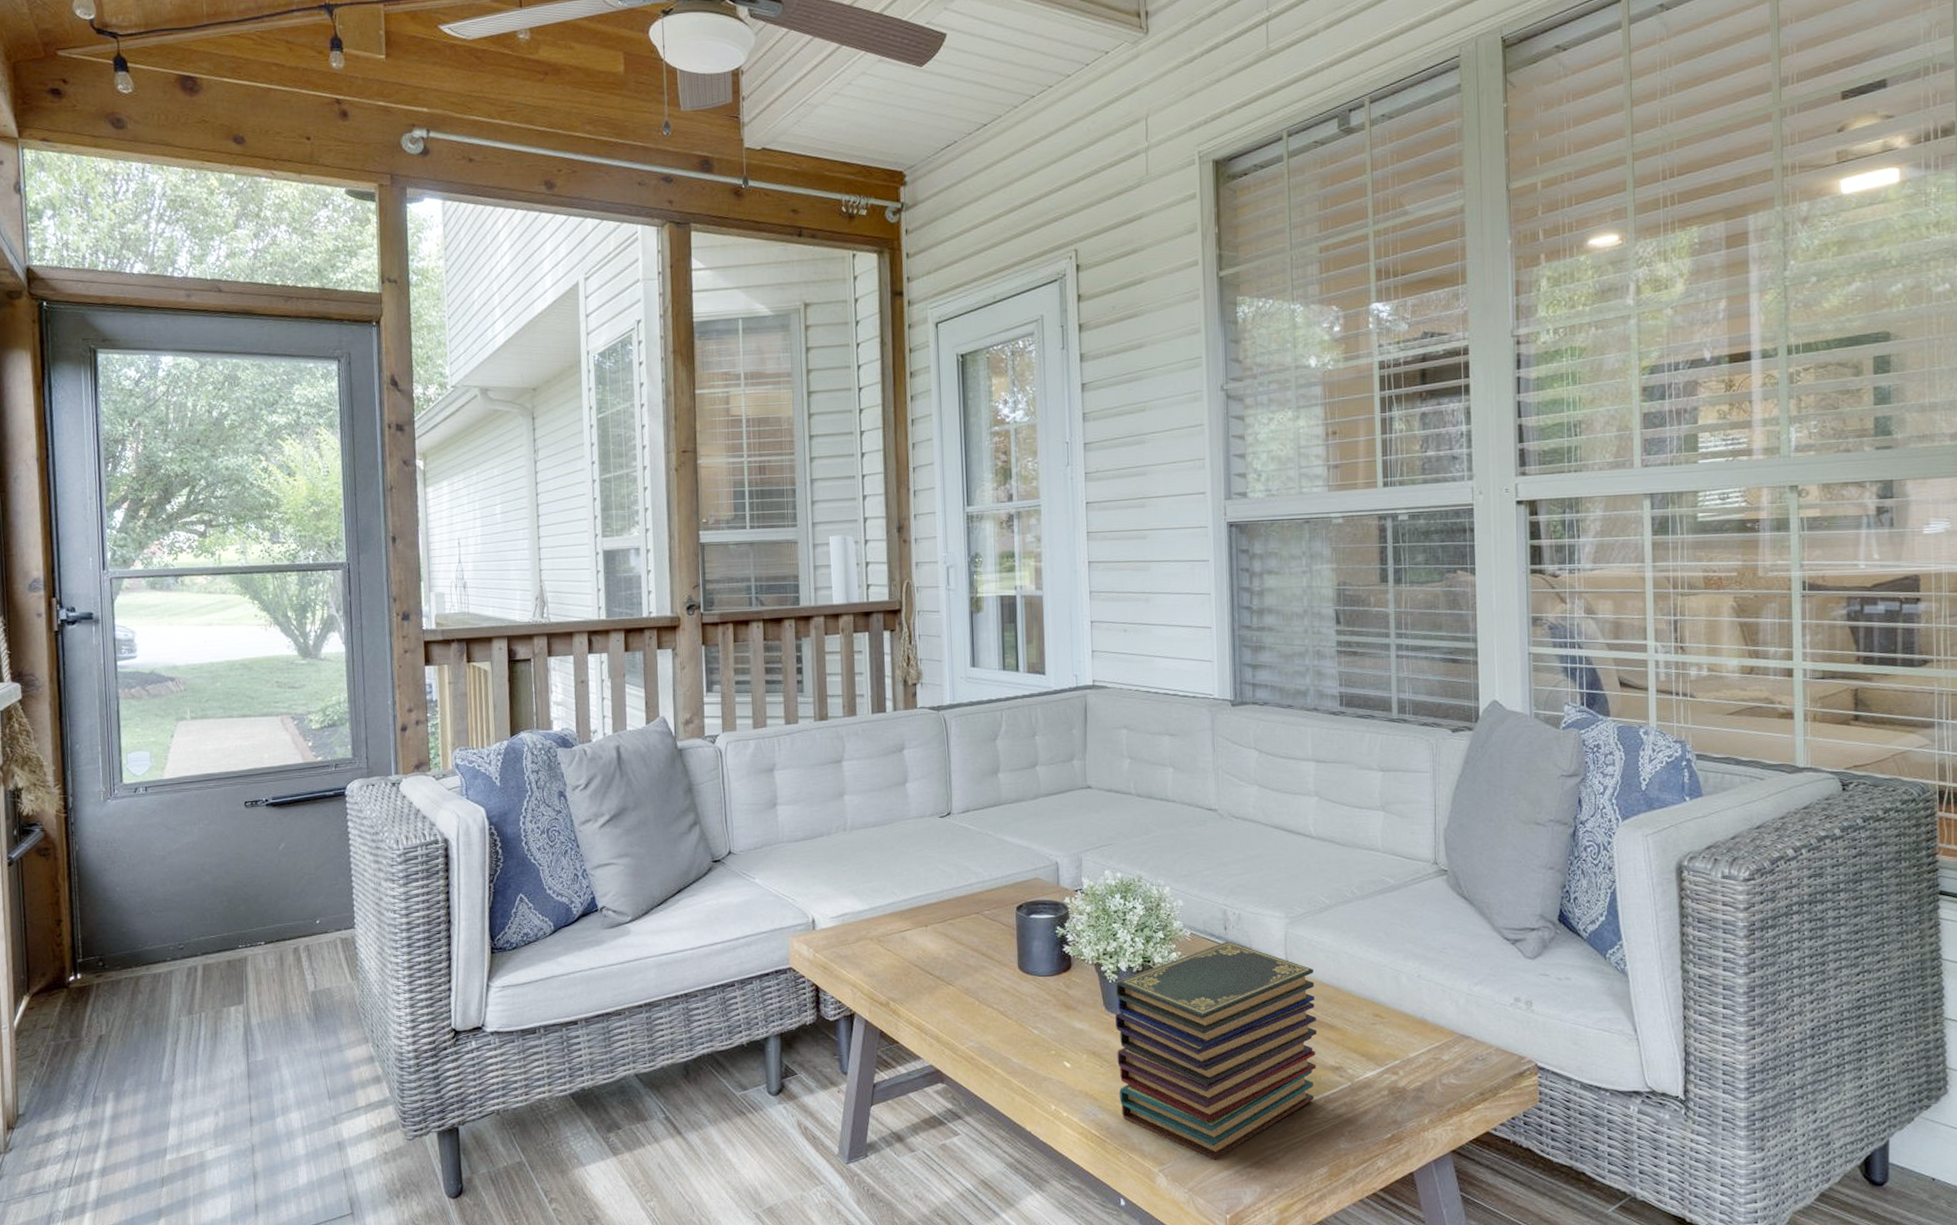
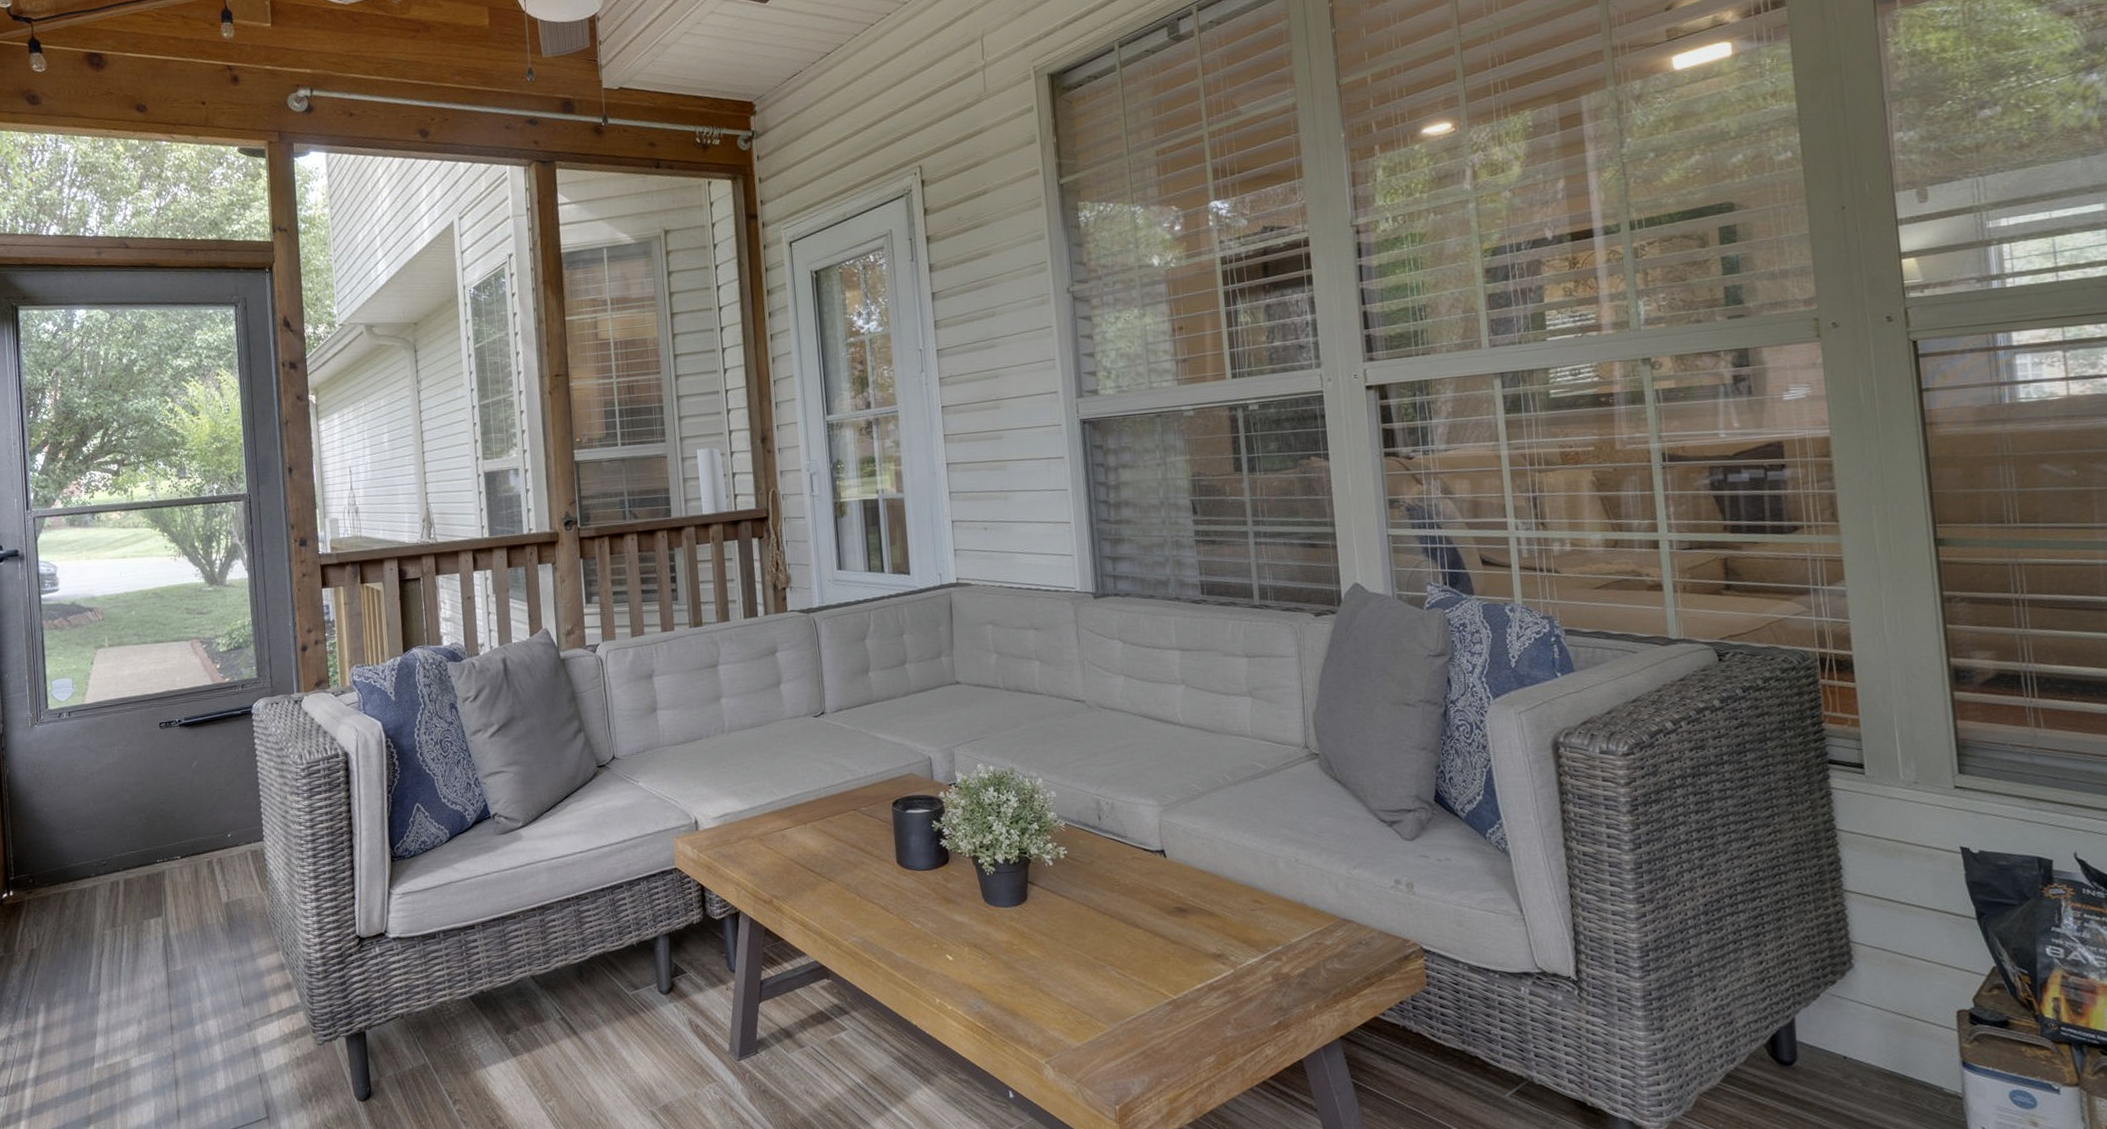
book stack: present [1115,941,1318,1160] -> none [993,831,1198,1051]

